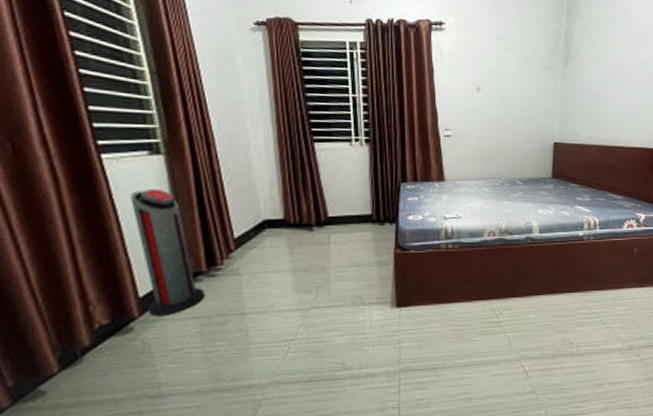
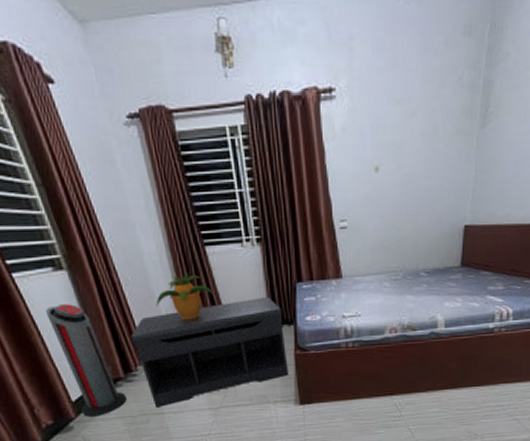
bench: none [222,195,387,307] -> present [130,297,289,407]
potted plant: none [255,166,317,213] -> present [156,273,213,320]

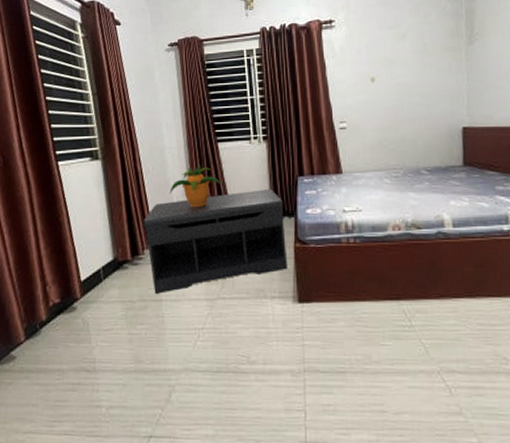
air purifier: present [45,304,127,417] -> none [76,189,130,299]

